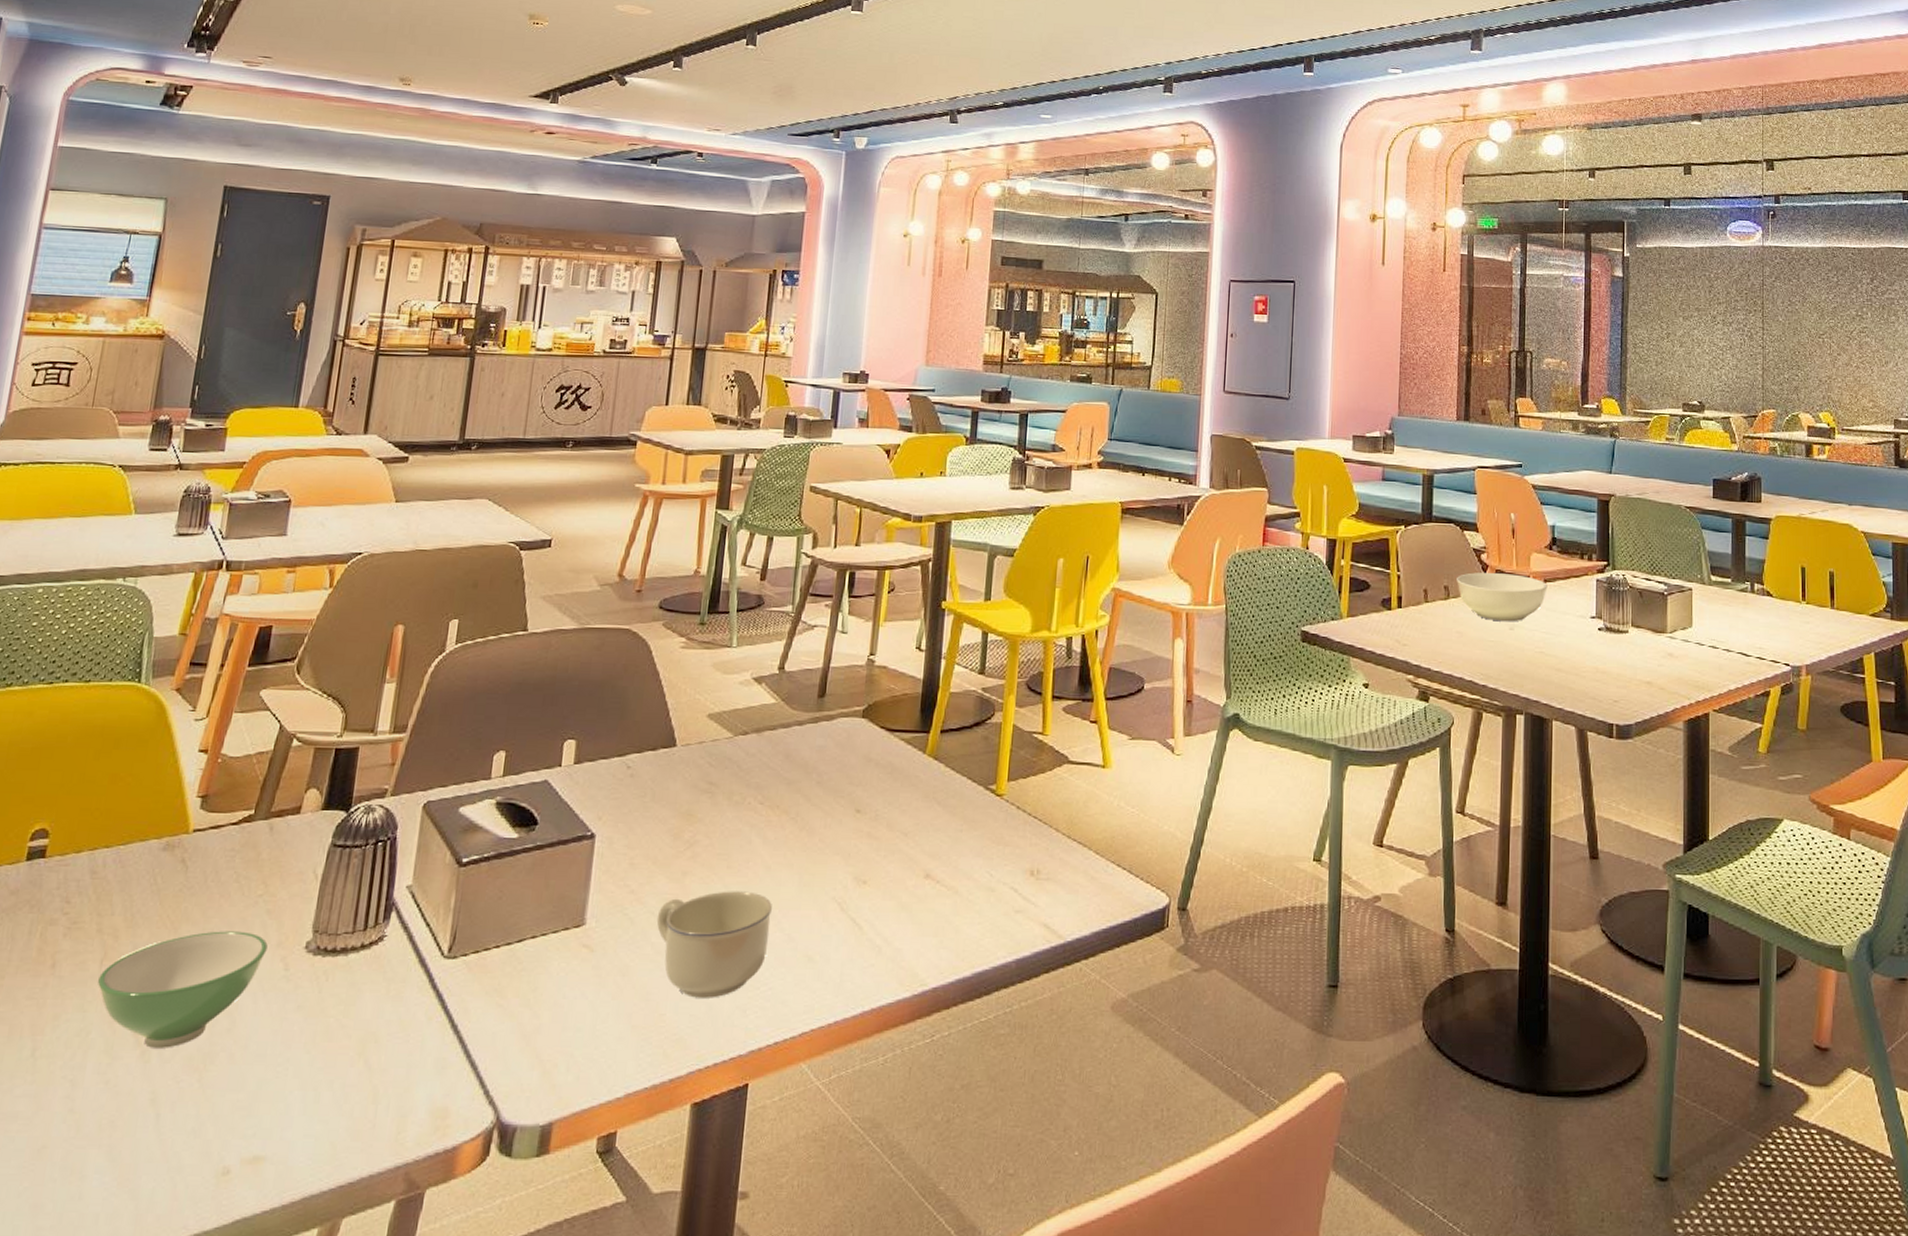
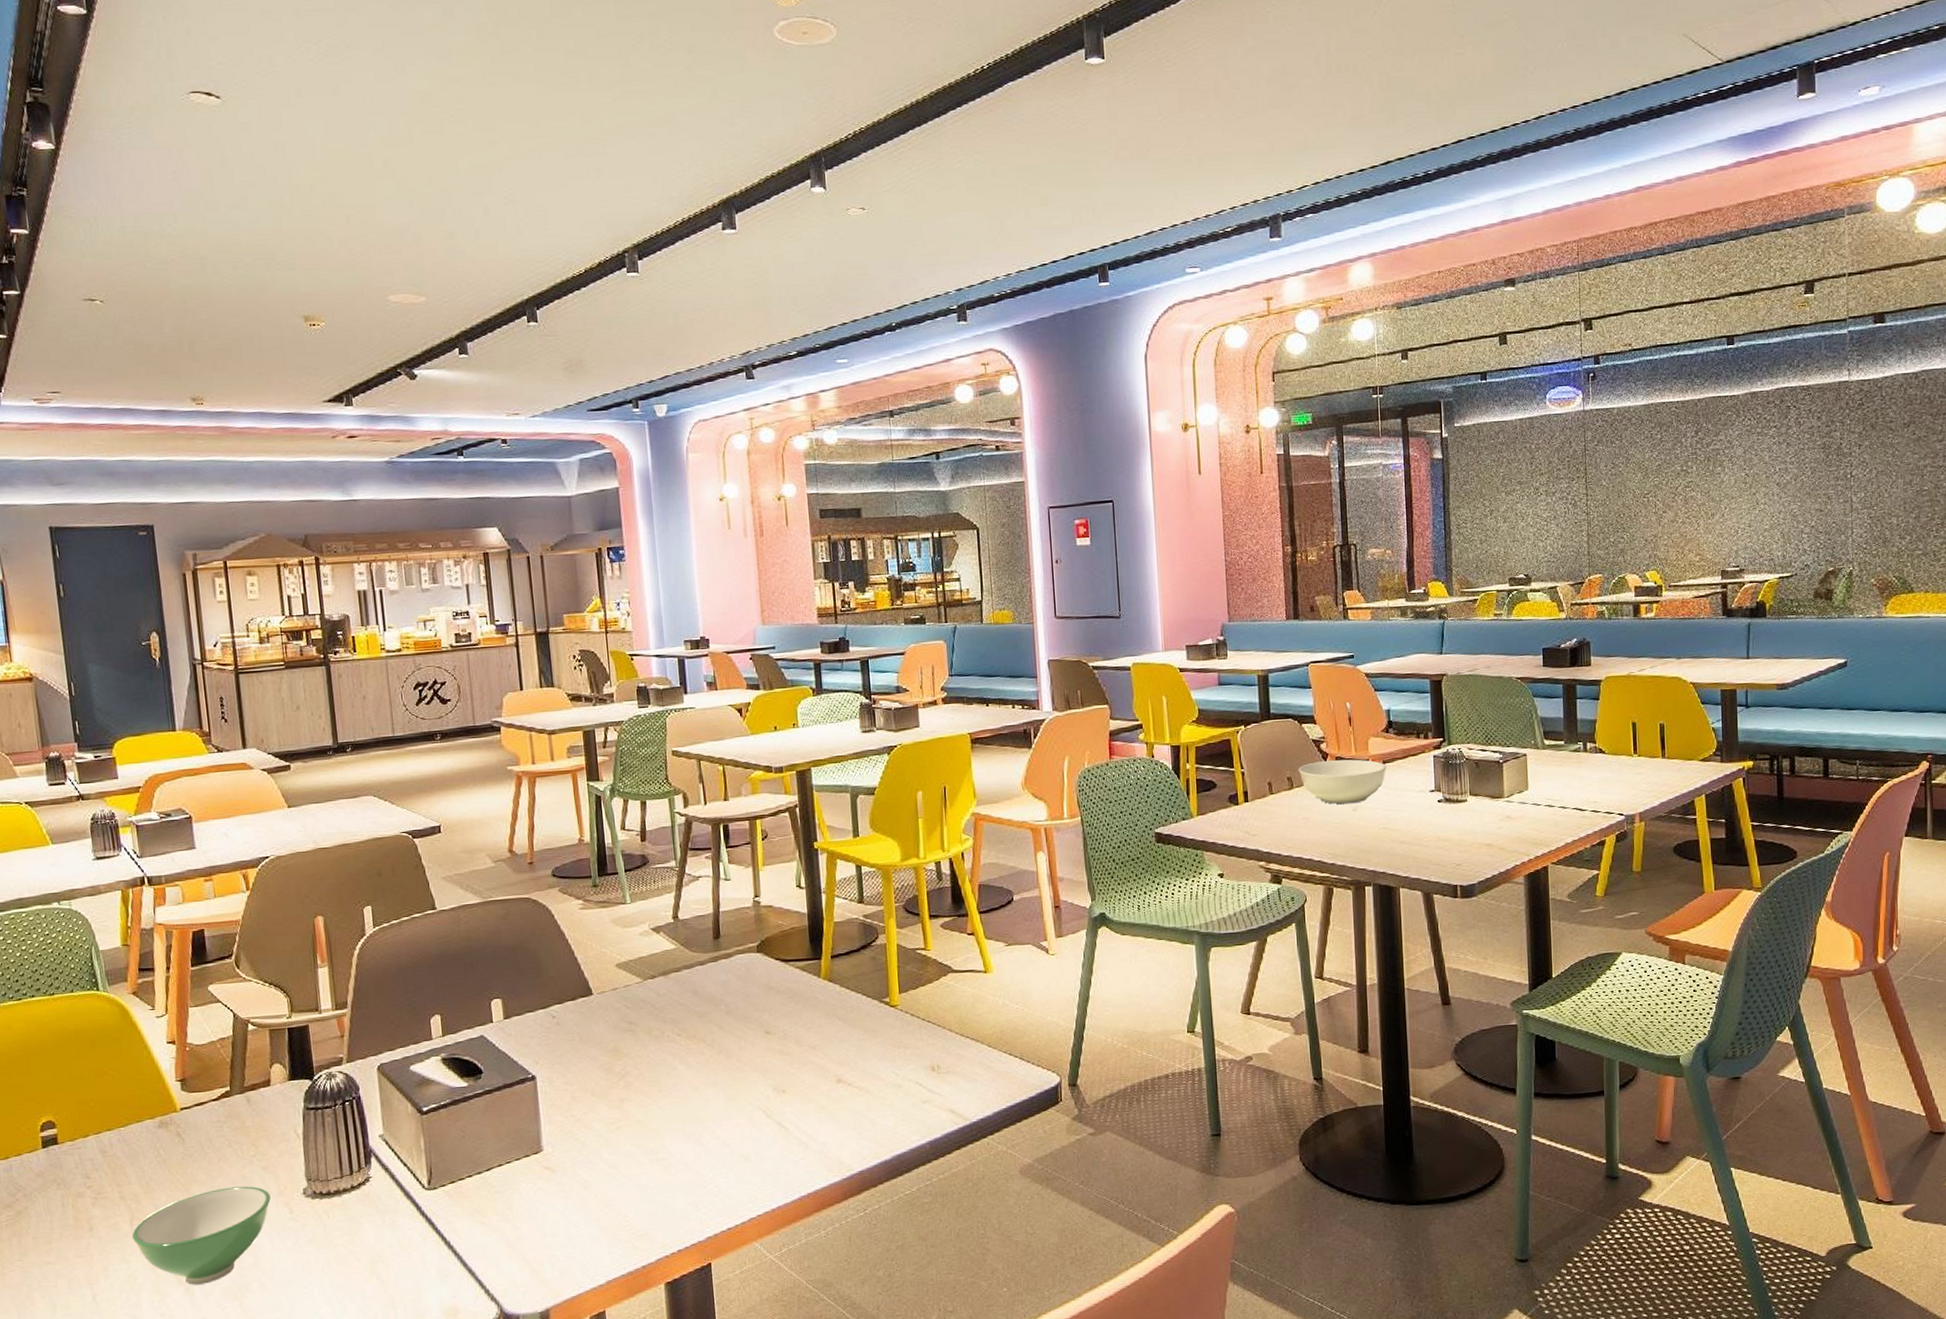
cup: present [656,891,772,998] -> none [604,1109,707,1200]

